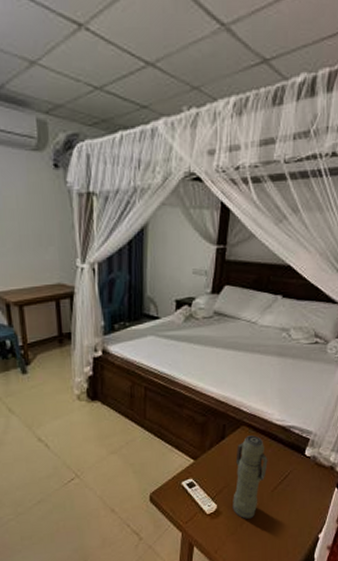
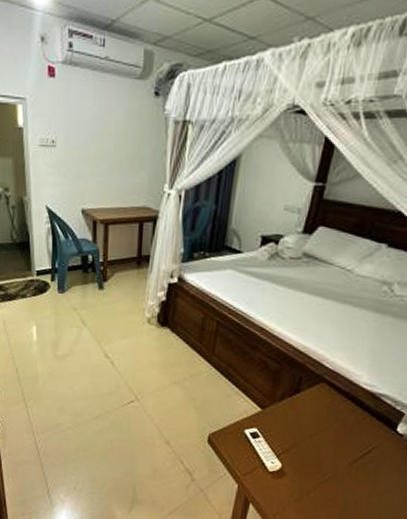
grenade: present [233,435,268,519] -> none [299,395,349,489]

